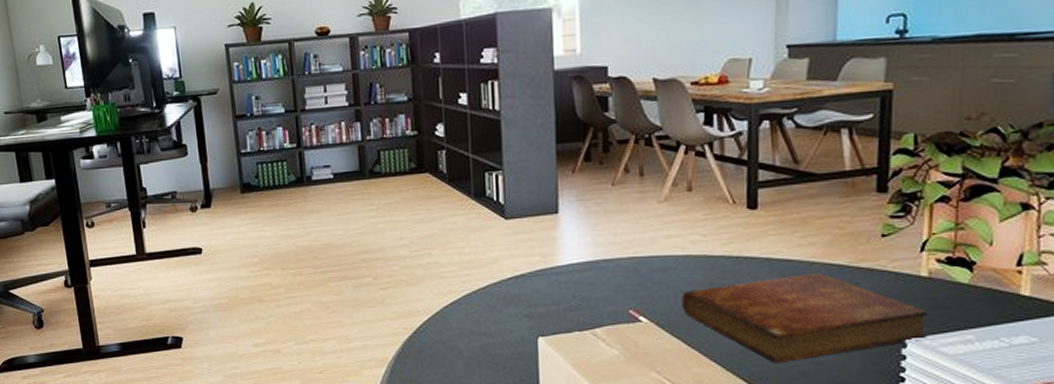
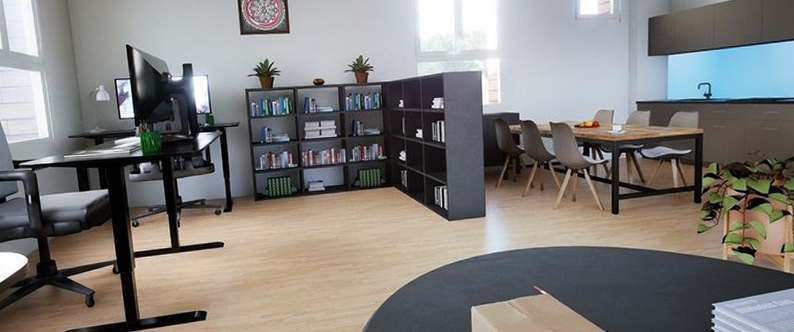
bible: present [681,272,927,364] -> none [569,258,727,322]

